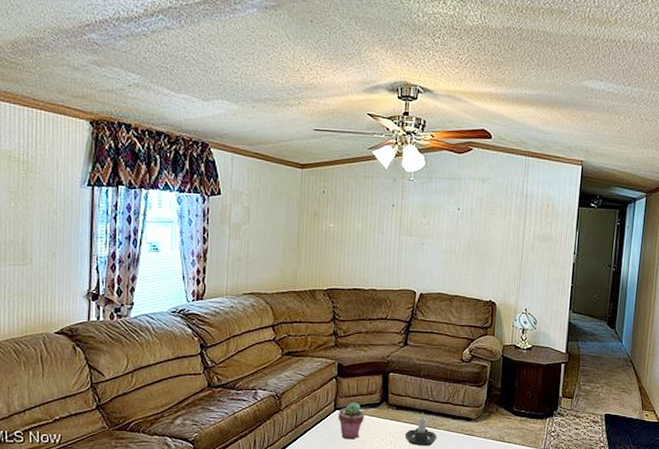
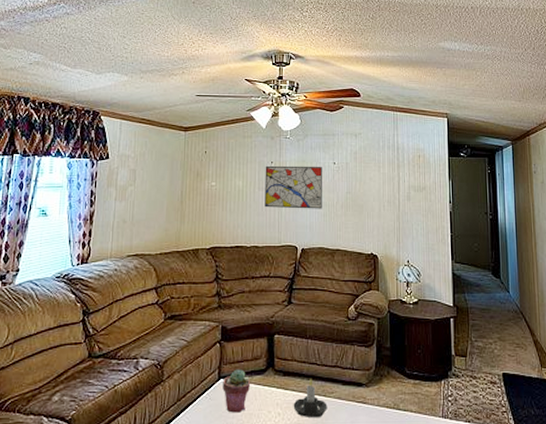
wall art: none [384,208,446,255] -> present [265,165,322,209]

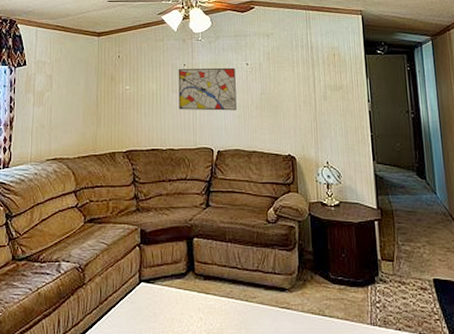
potted succulent: present [222,369,251,413] -> none [143,273,172,317]
candle: present [293,378,327,417] -> none [215,282,250,322]

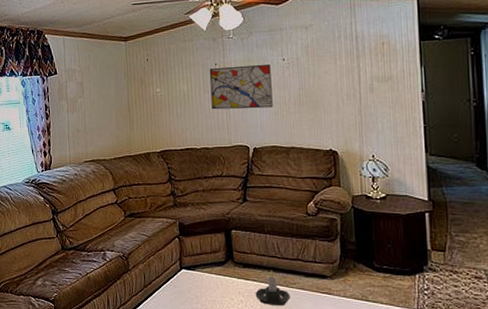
candle: none [215,282,250,322] -> present [255,270,291,305]

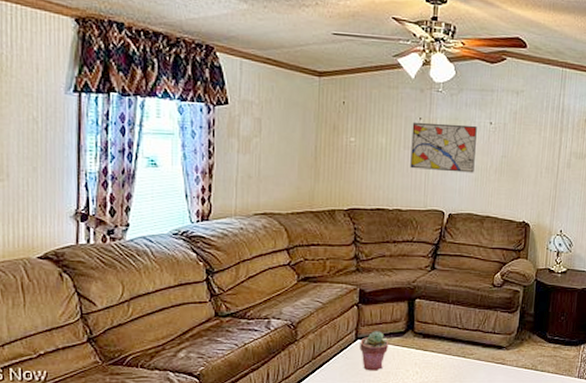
potted succulent: none [184,261,212,299] -> present [360,331,389,371]
candle: present [255,270,291,305] -> none [431,340,466,376]

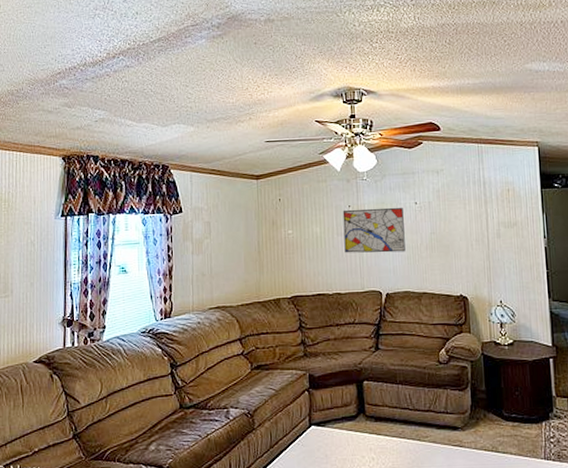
potted succulent: present [360,331,389,371] -> none [314,416,343,458]

